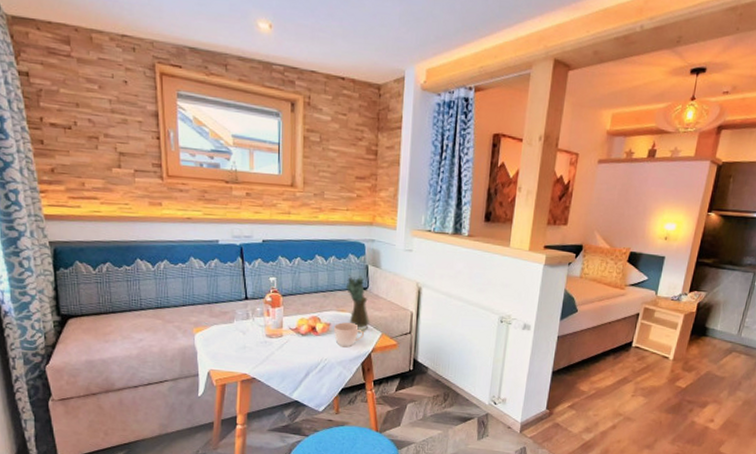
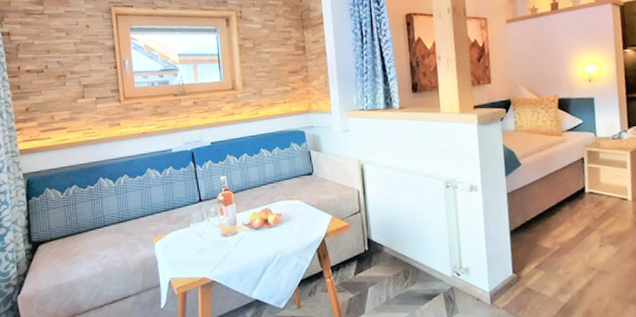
cup: present [334,322,365,349] -> none [286,210,316,237]
vase: present [345,275,369,334] -> none [291,162,319,220]

